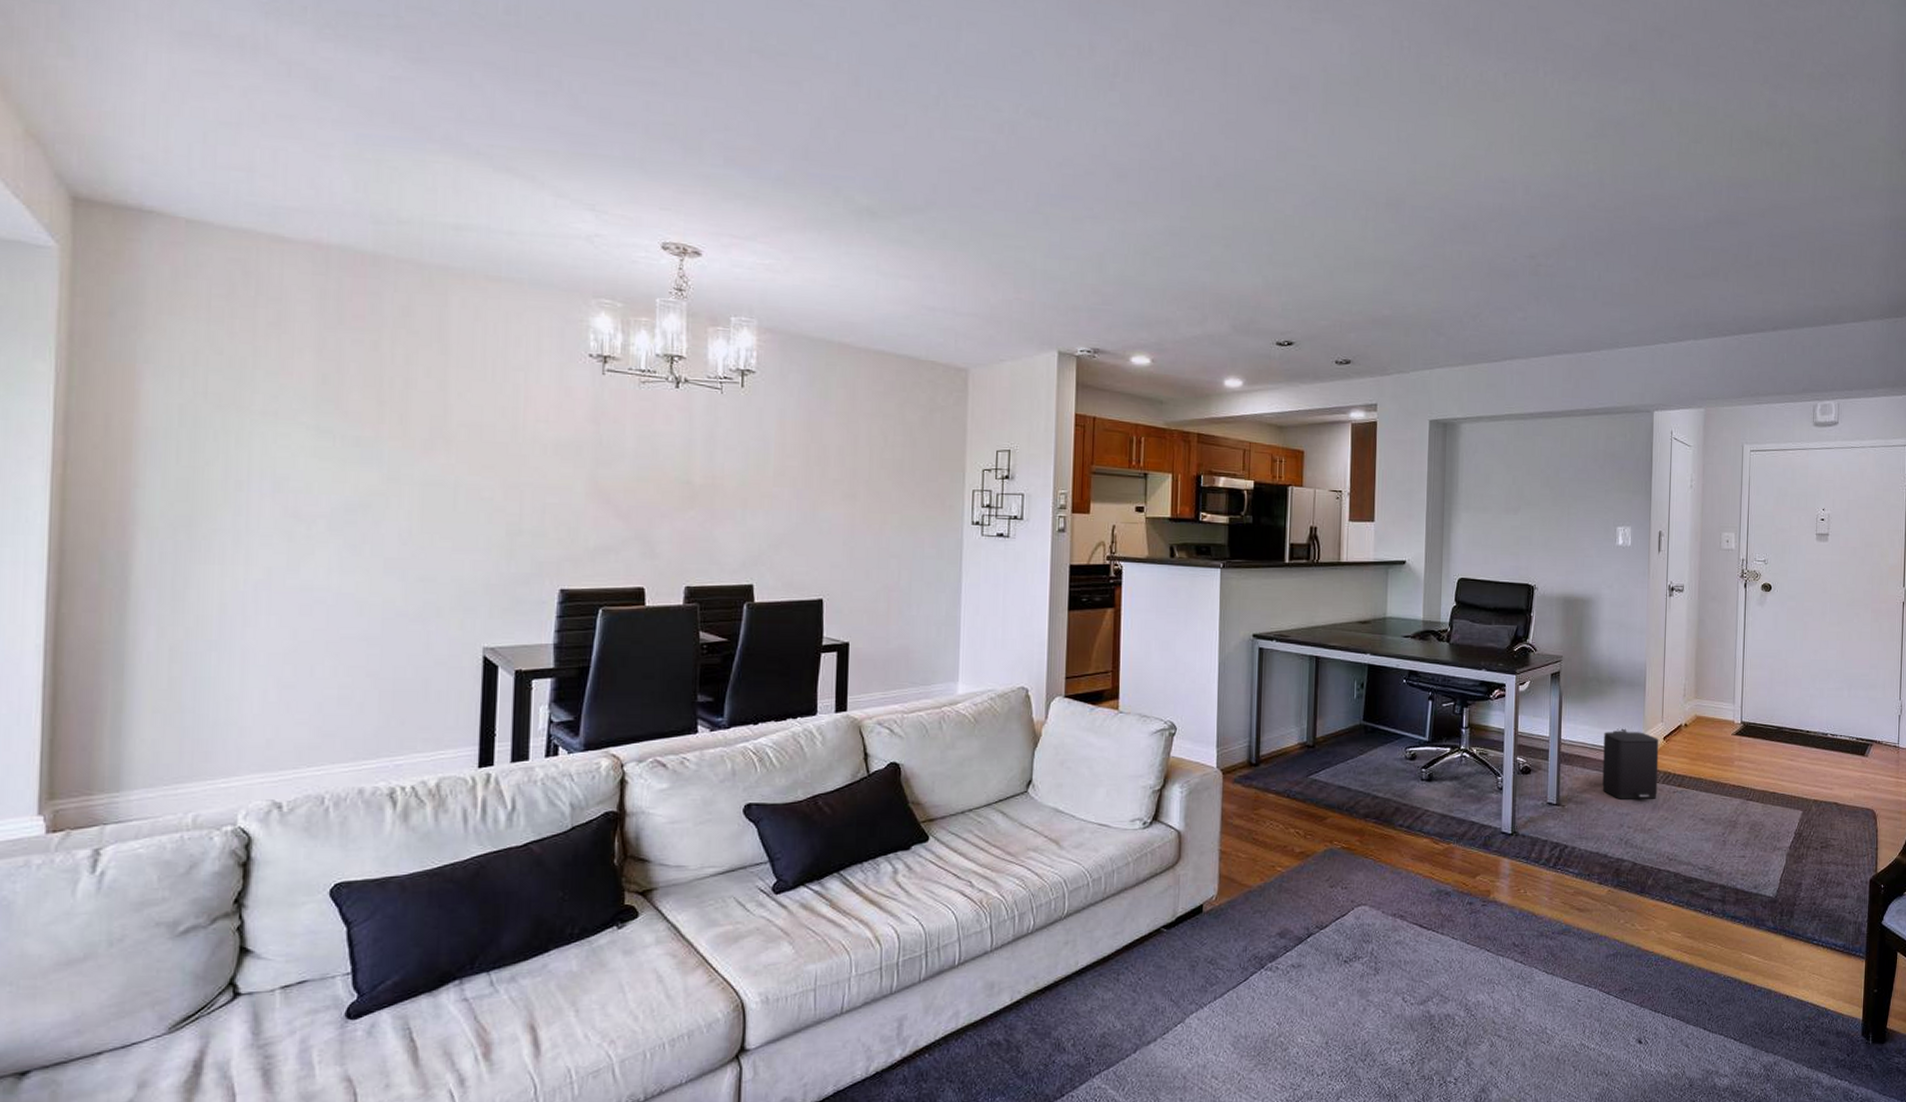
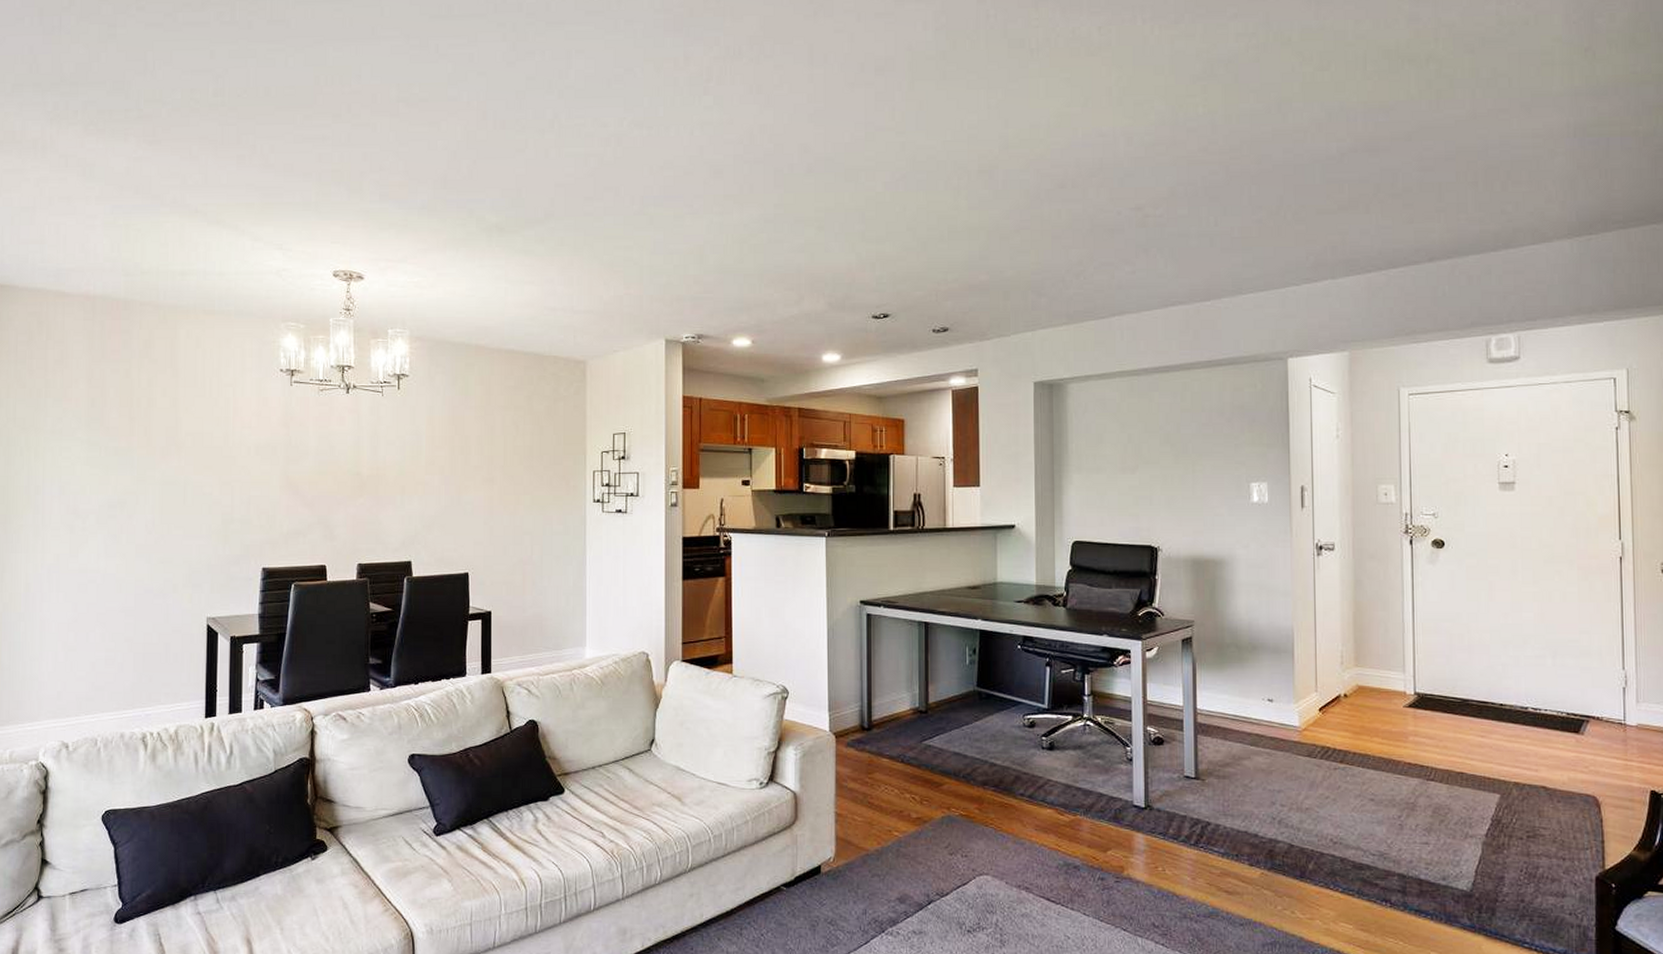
pedal bin: present [1602,731,1659,799] -> none [1247,700,1315,776]

